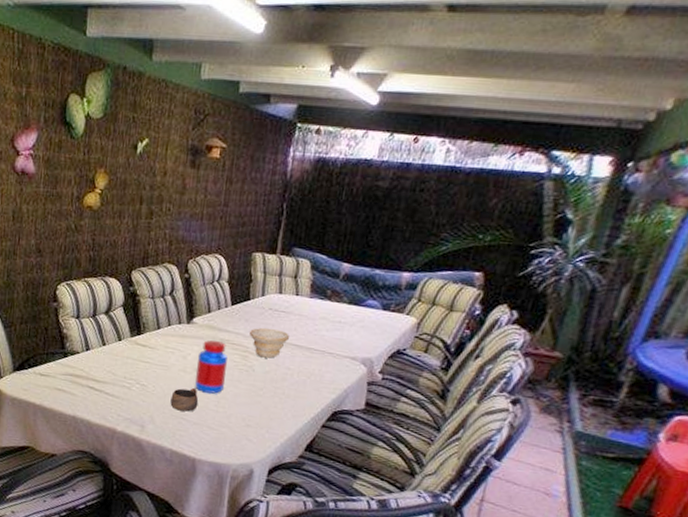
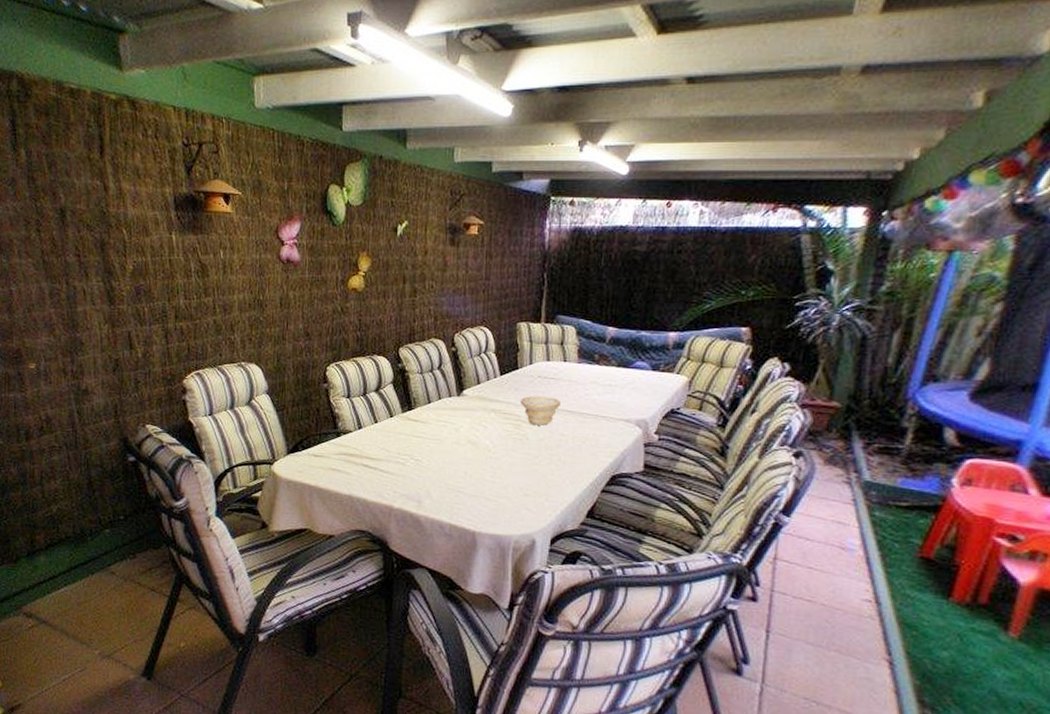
cup: present [170,388,199,412] -> none [446,460,474,484]
jar: present [195,340,228,394] -> none [470,411,500,465]

